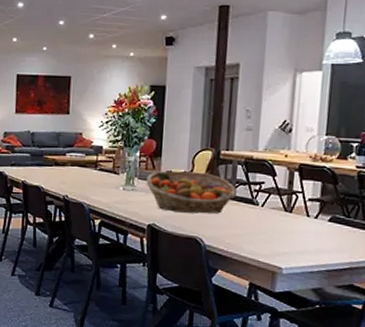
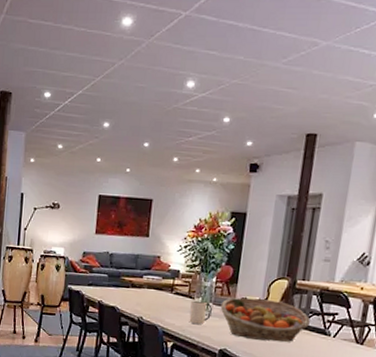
mug: none [115,176,138,200] -> present [189,300,212,324]

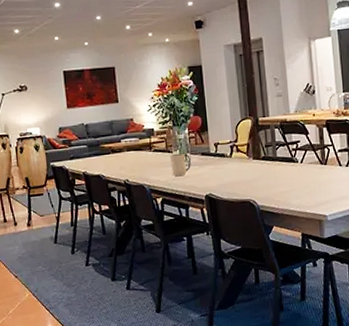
fruit basket: present [220,298,310,342] -> none [197,139,278,180]

